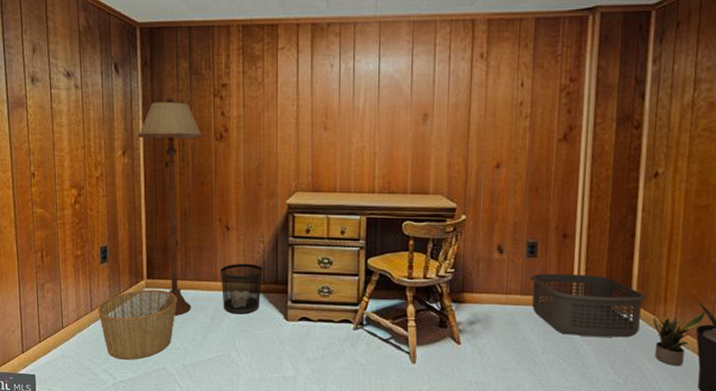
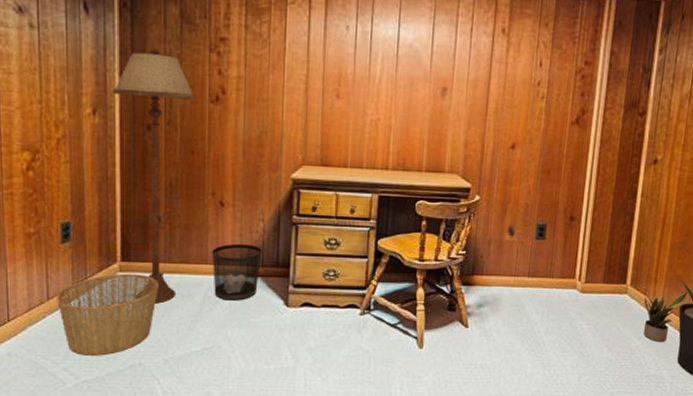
clothes hamper: present [530,273,646,338] -> none [537,255,640,317]

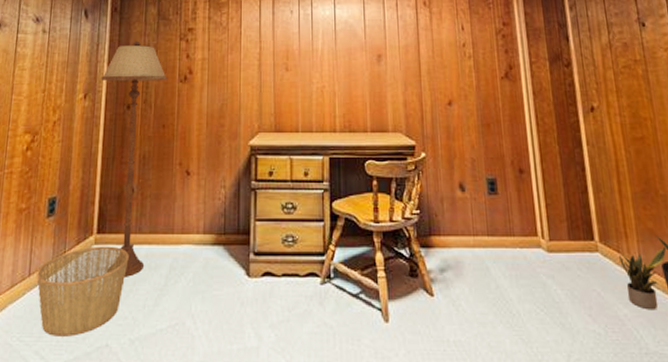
waste bin: present [212,243,262,301] -> none [178,211,224,272]

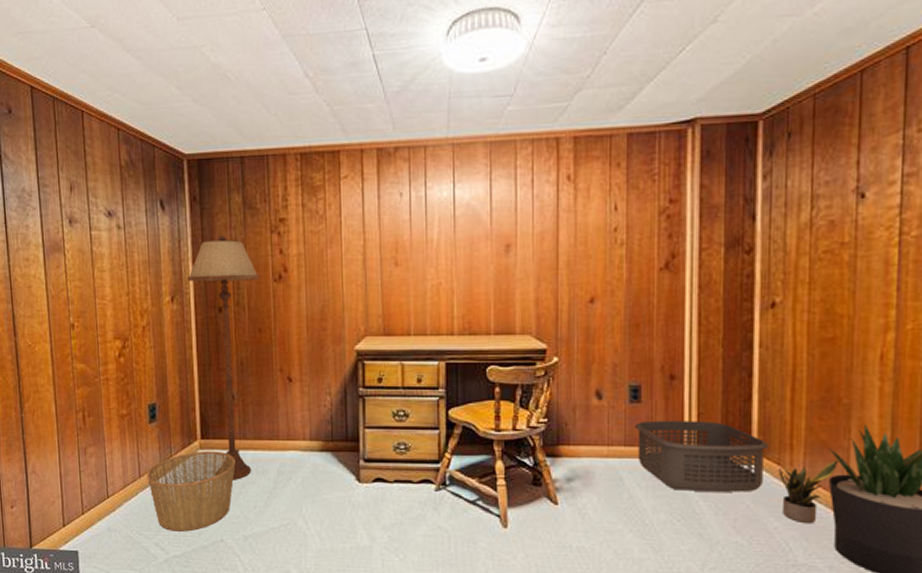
clothes hamper: none [494,211,608,280] -> present [634,420,769,492]

